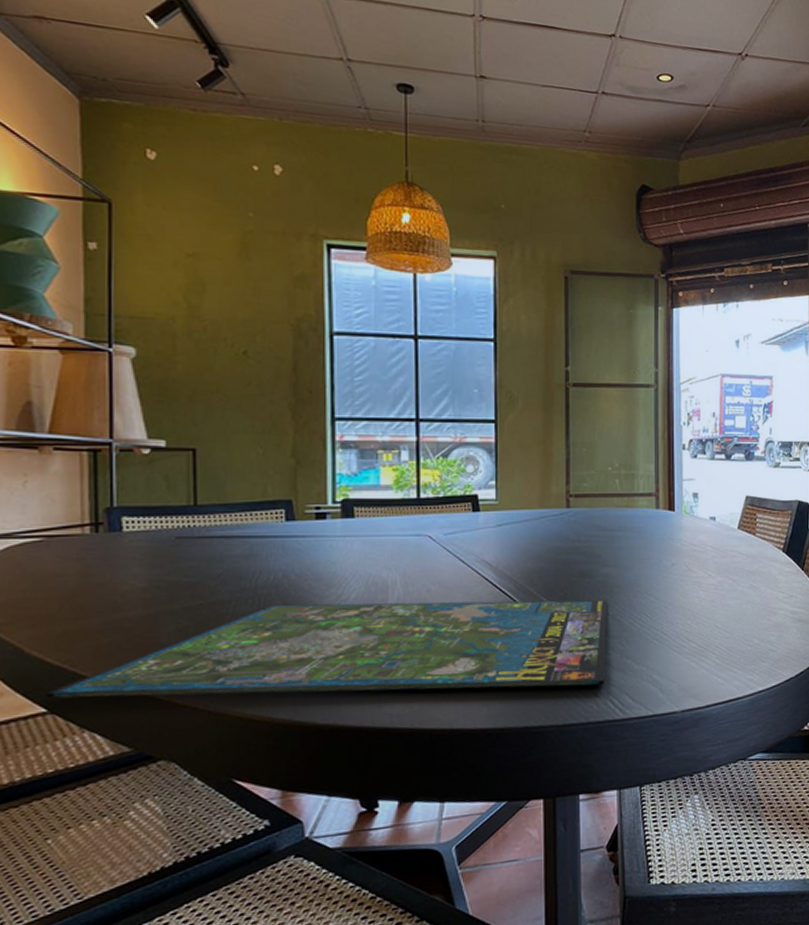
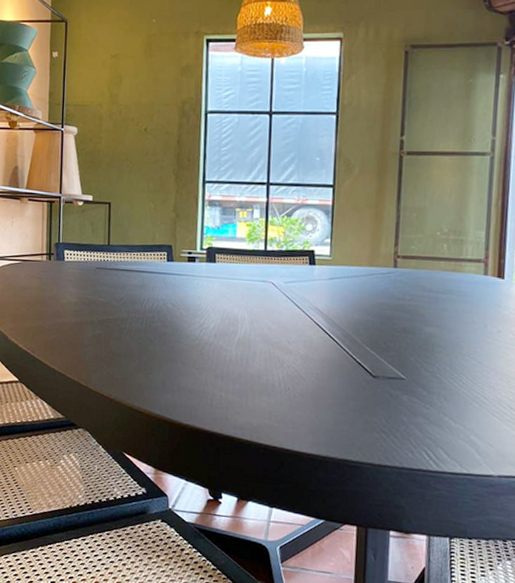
board game: present [45,599,607,698] -> none [17,325,427,435]

